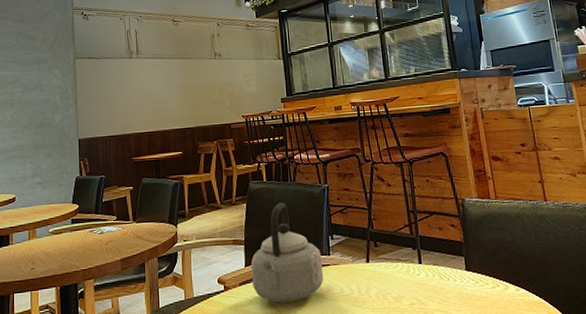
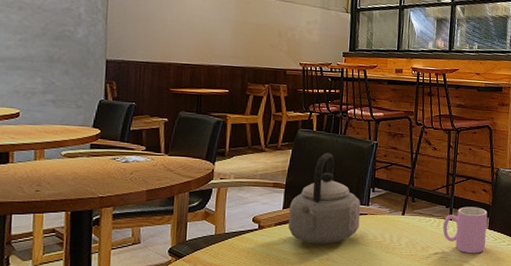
cup: none [412,245,467,301] -> present [442,206,488,253]

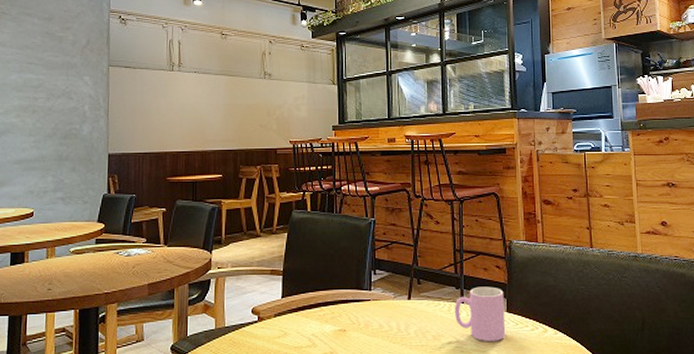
teapot: present [288,153,361,244] -> none [287,234,363,336]

